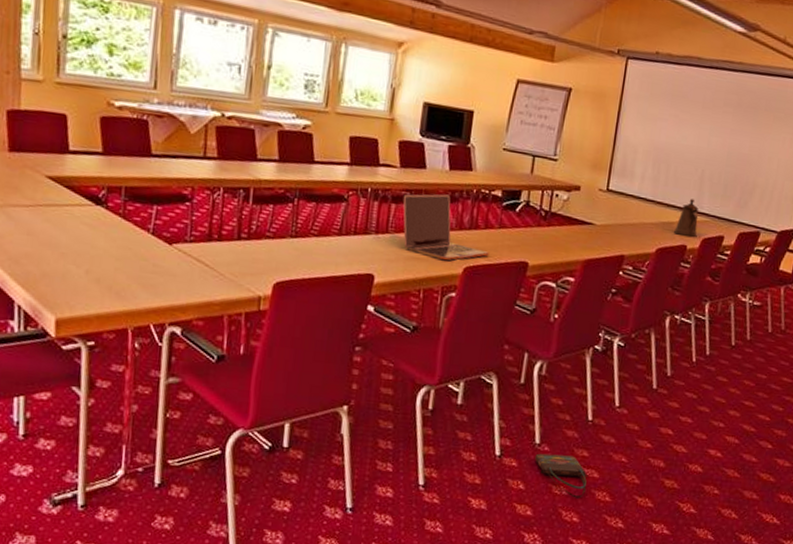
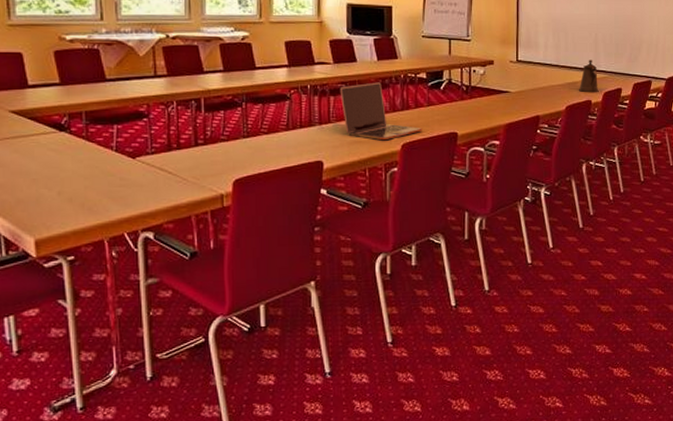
tote bag: present [535,453,589,498] -> none [486,297,535,334]

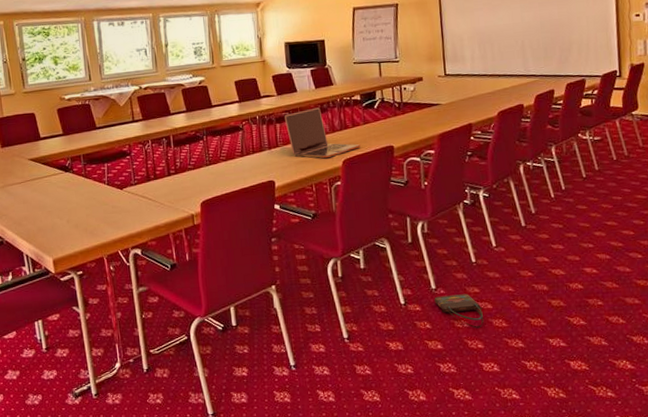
tote bag: none [486,297,535,334] -> present [434,294,484,328]
coffee pot: present [579,59,599,93] -> none [509,66,530,98]

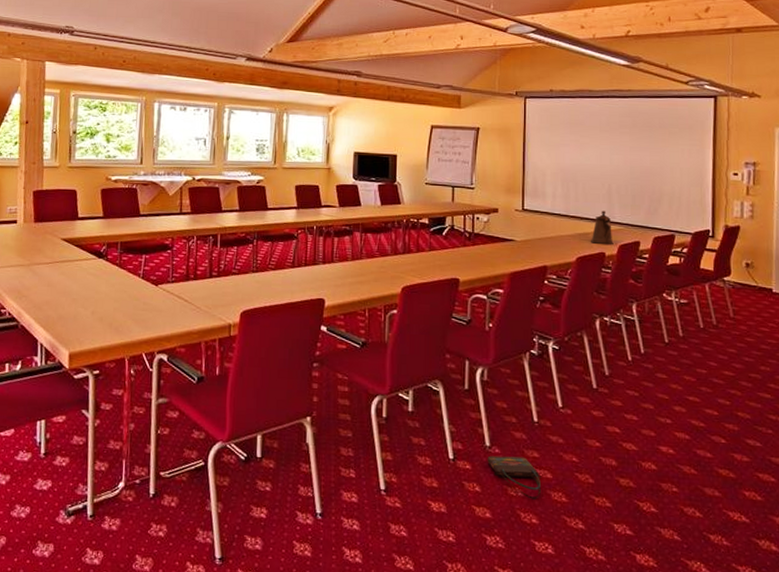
laptop: present [284,107,361,159] -> none [343,225,423,283]
coffee pot: none [509,66,530,98] -> present [591,210,614,245]

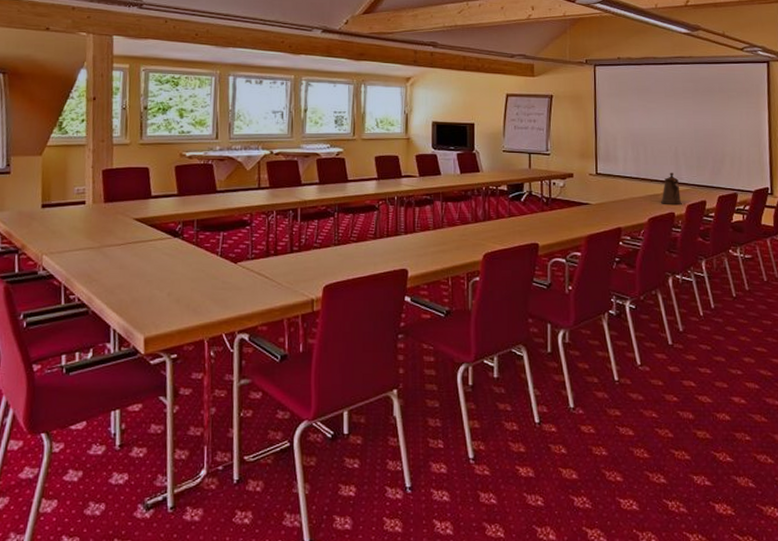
tote bag: present [487,455,542,500] -> none [572,416,624,457]

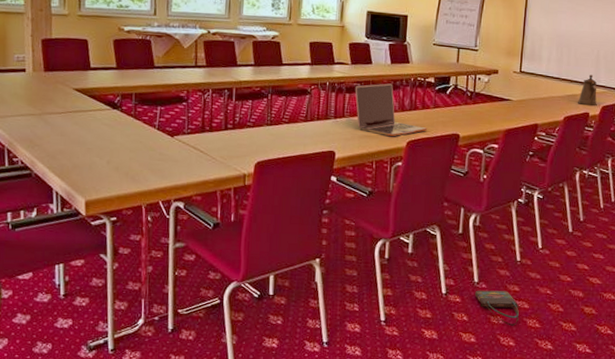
laptop: none [424,194,504,250] -> present [355,83,427,137]
tote bag: none [572,416,624,457] -> present [475,290,520,326]

